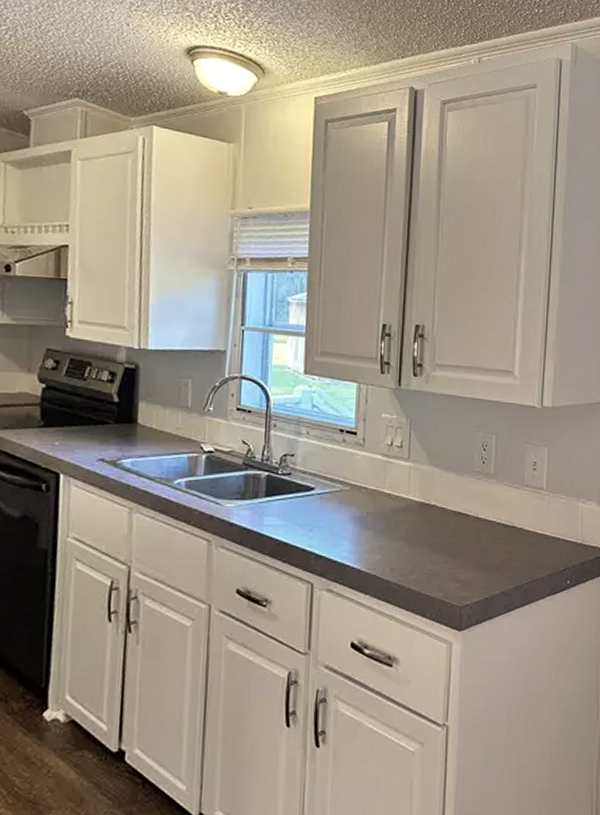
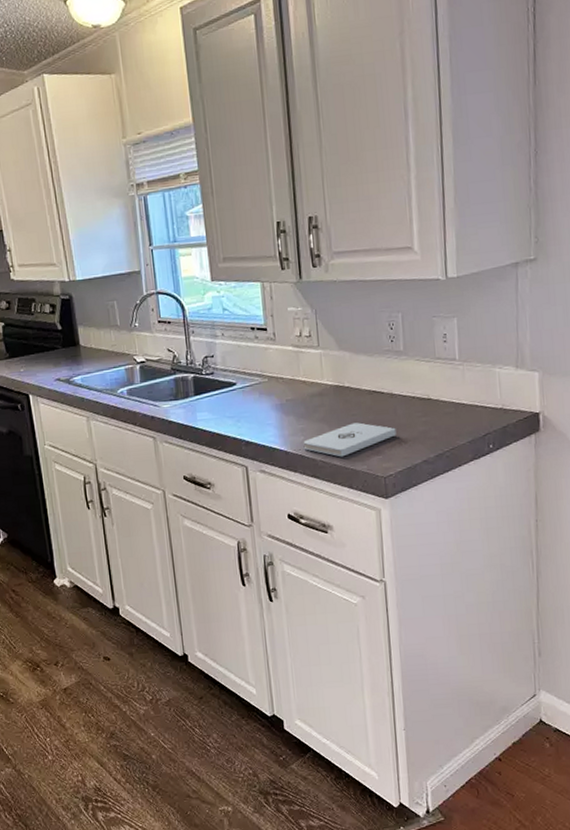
notepad: none [378,545,477,581] -> present [303,422,396,457]

